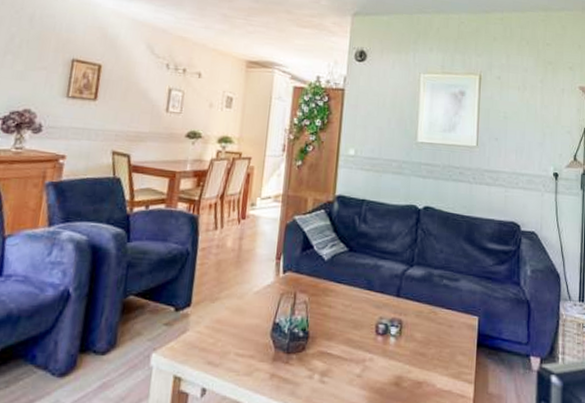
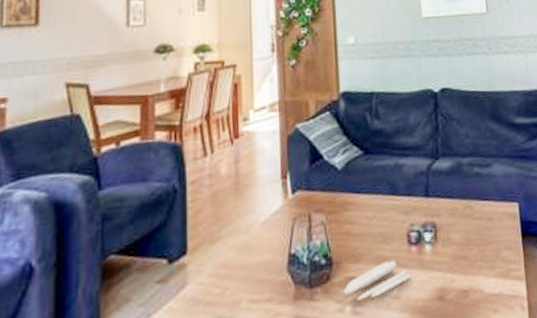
candle: none [315,344,375,373] -> present [343,260,412,301]

